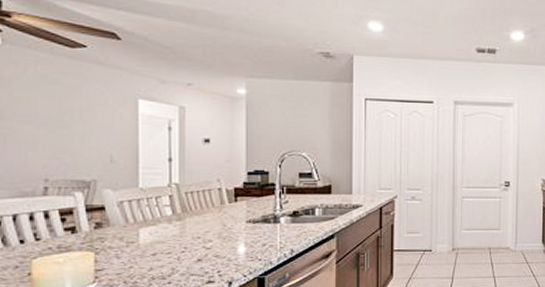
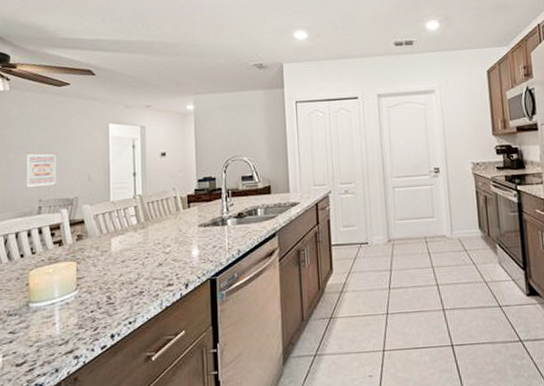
wall art: none [26,123,69,165] -> present [26,152,57,188]

